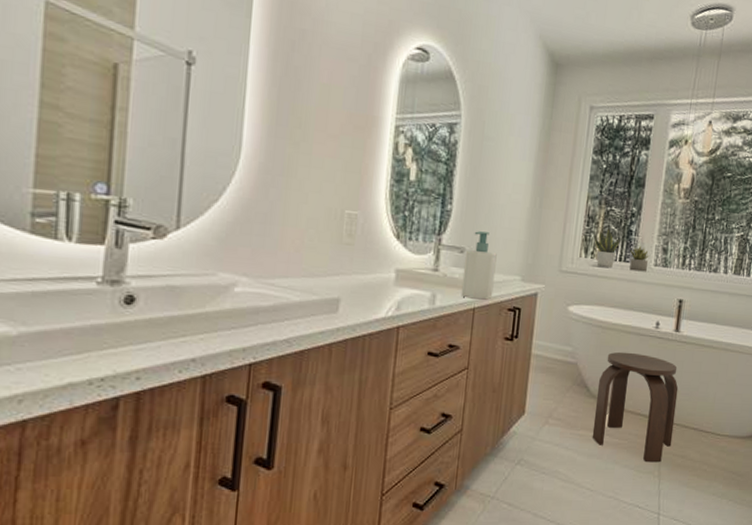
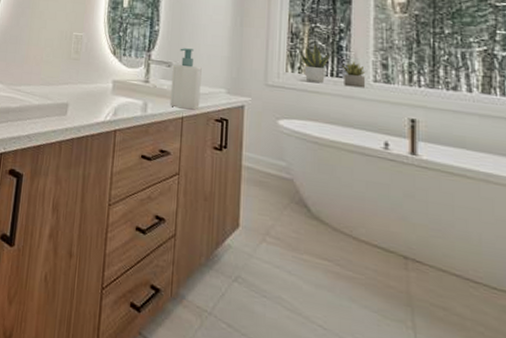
stool: present [592,351,679,462] -> none [318,171,426,310]

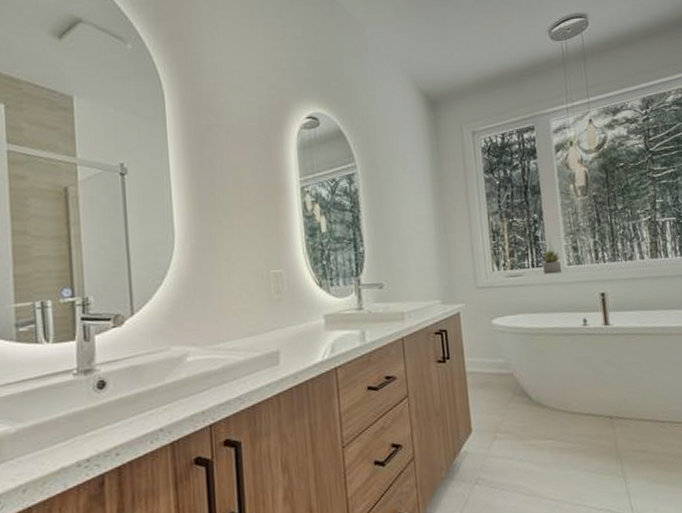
soap bottle: present [170,48,202,110] -> none [384,265,418,330]
potted plant: present [301,44,330,84] -> none [504,238,529,277]

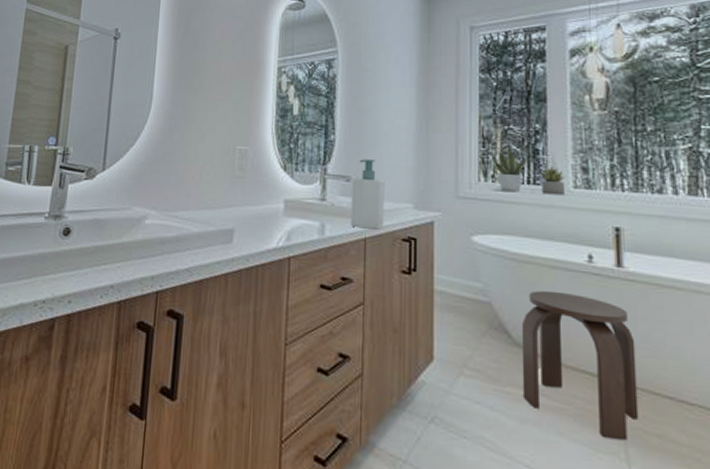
soap bottle: none [384,265,418,330] -> present [350,159,385,230]
potted plant: none [504,238,529,277] -> present [495,148,526,193]
stool: none [538,353,629,462] -> present [521,290,639,440]

